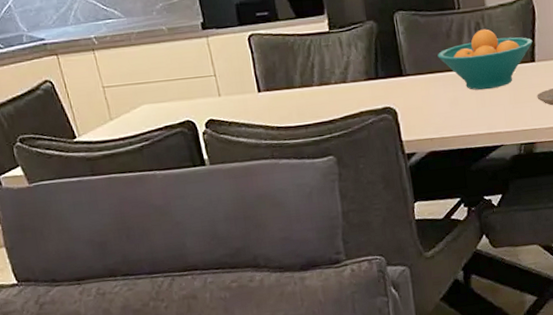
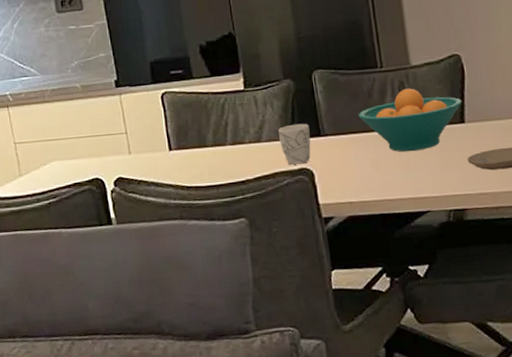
mug: none [363,64,394,104] -> present [278,123,311,165]

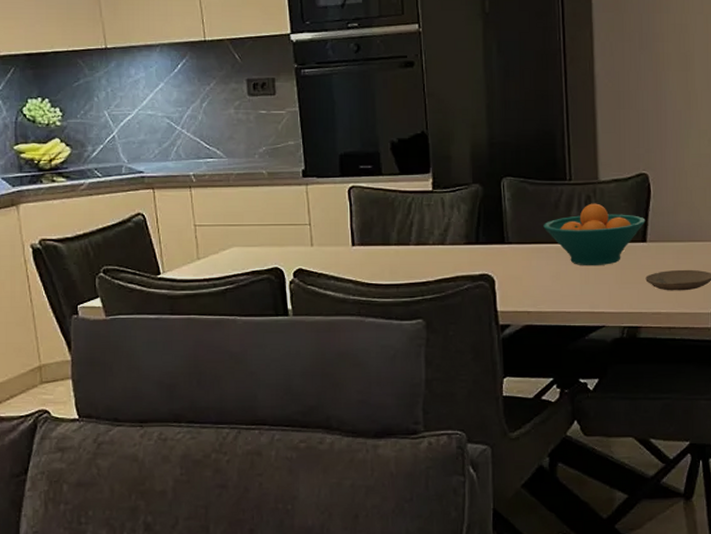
mug: present [278,123,311,165] -> none [463,229,494,270]

